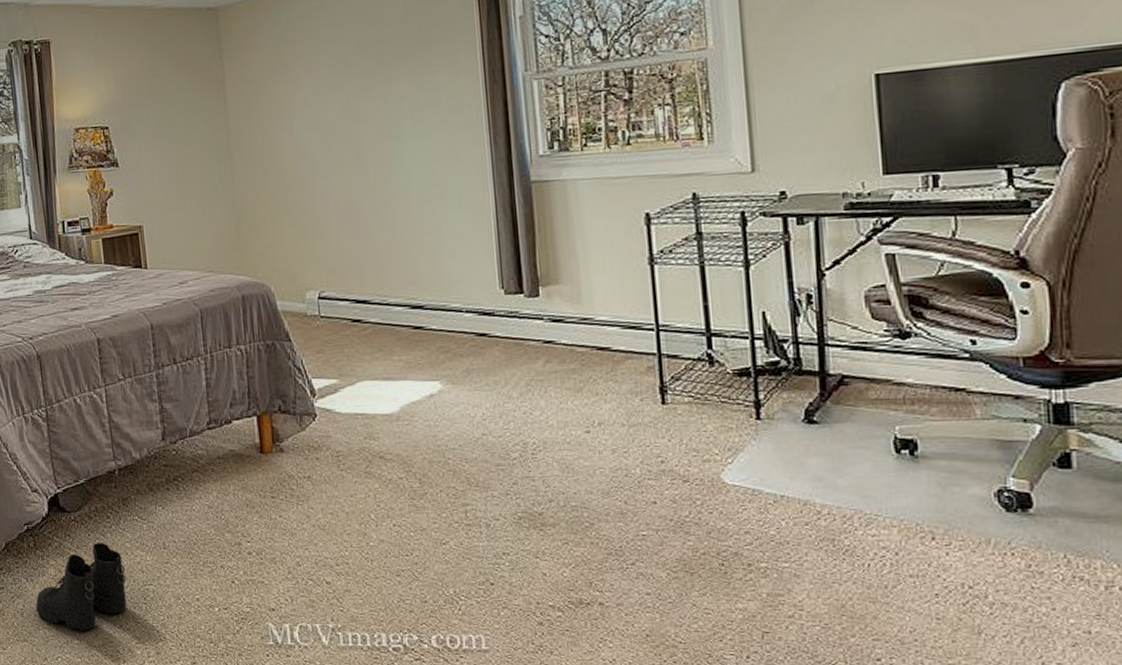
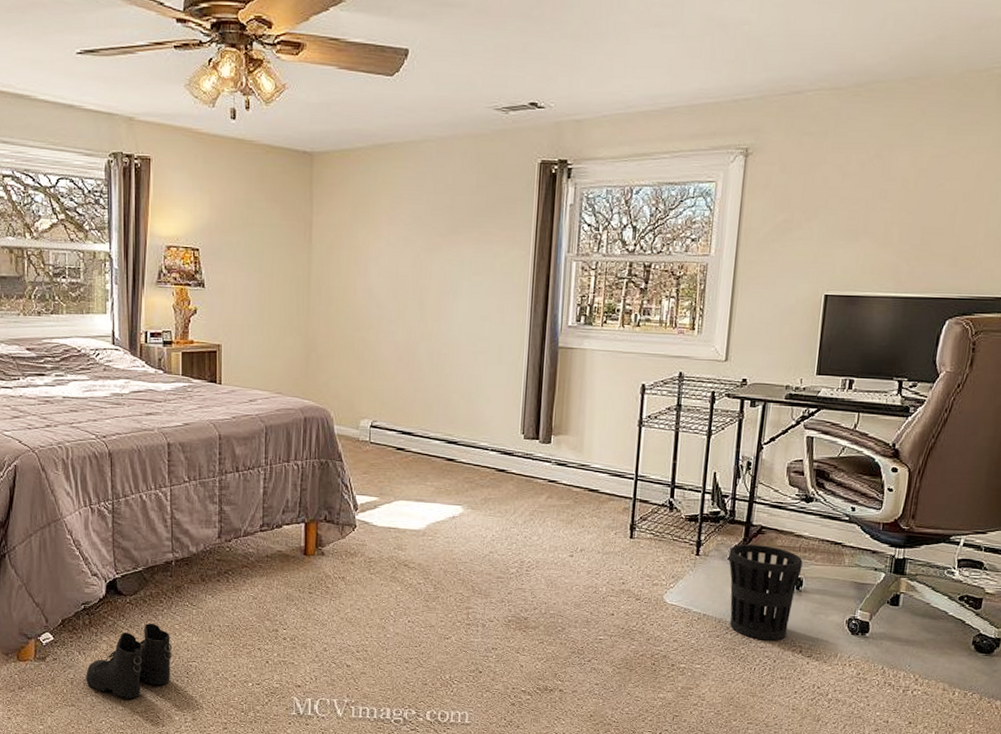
wastebasket: none [802,400,913,526] -> present [728,544,803,641]

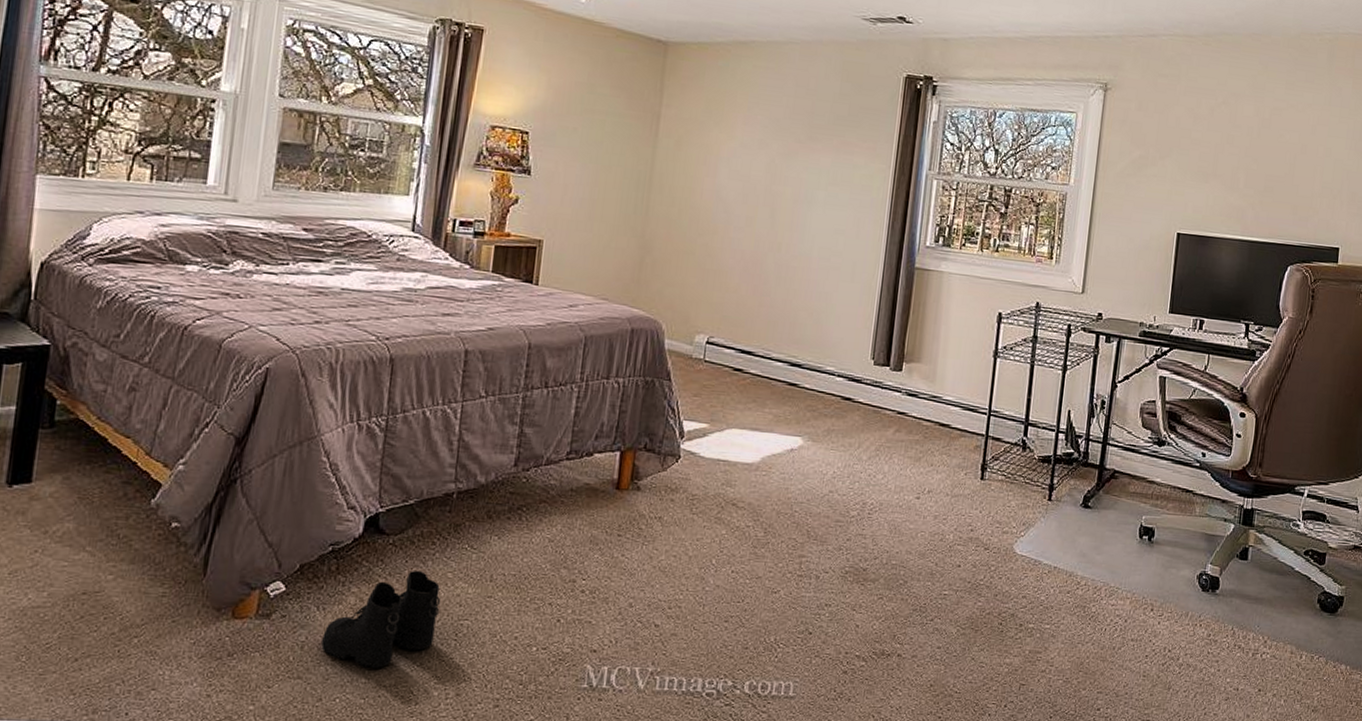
wastebasket: present [728,544,803,641] -> none [1081,489,1155,598]

